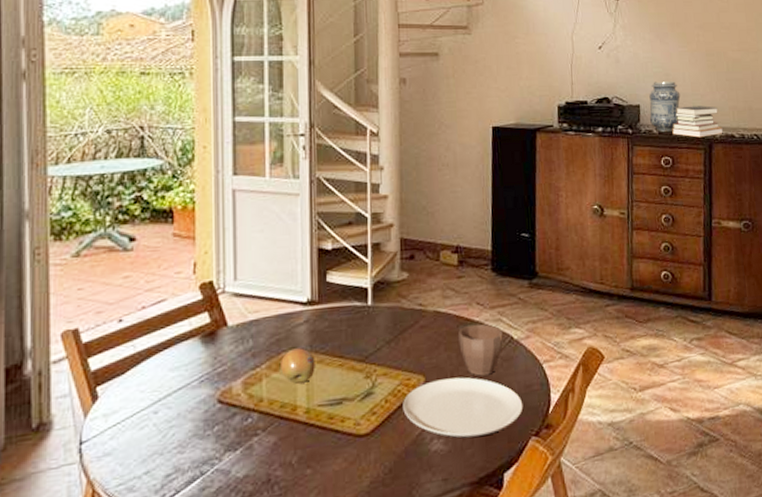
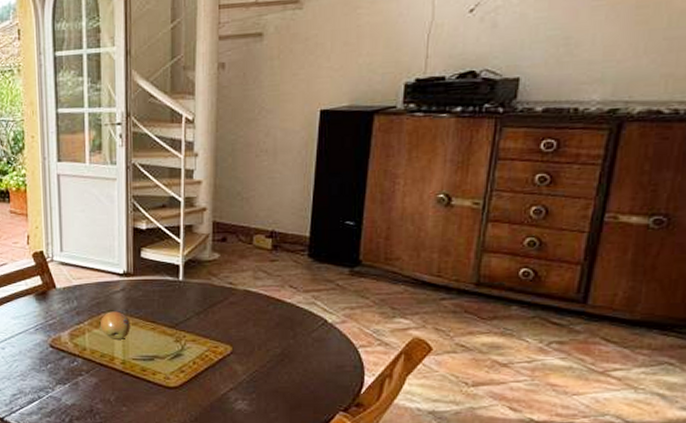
plate: present [403,377,523,439] -> none [210,351,333,405]
cup: present [458,323,503,376] -> none [268,305,316,352]
vase: present [649,81,681,133] -> none [532,45,584,111]
books: present [672,106,723,138] -> none [563,74,645,116]

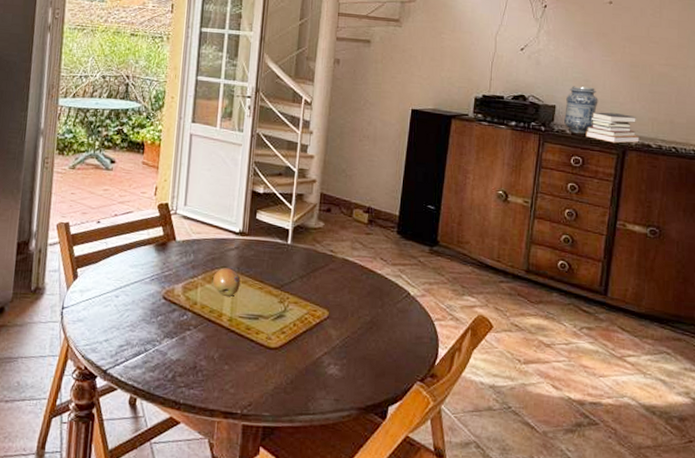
vase: none [532,45,584,111] -> present [564,86,598,135]
books: none [563,74,645,116] -> present [586,111,639,144]

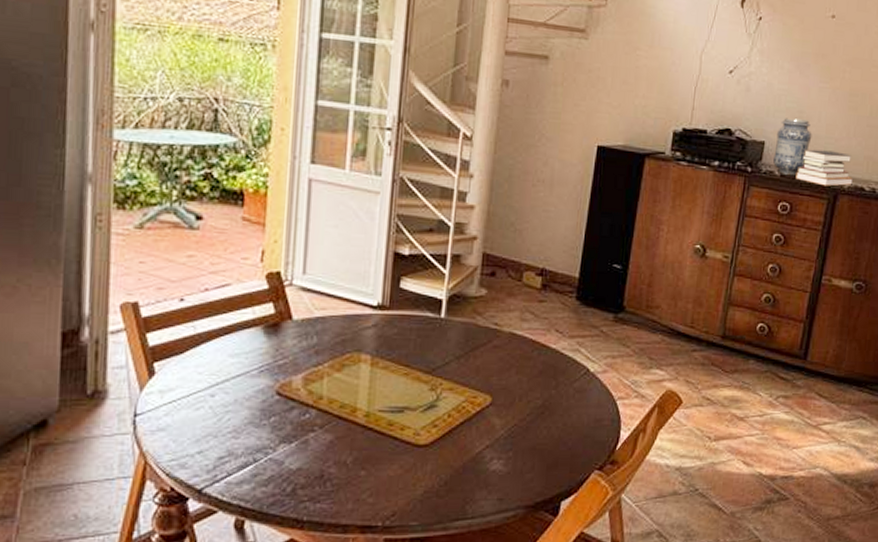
fruit: present [213,268,241,296] -> none [344,351,380,386]

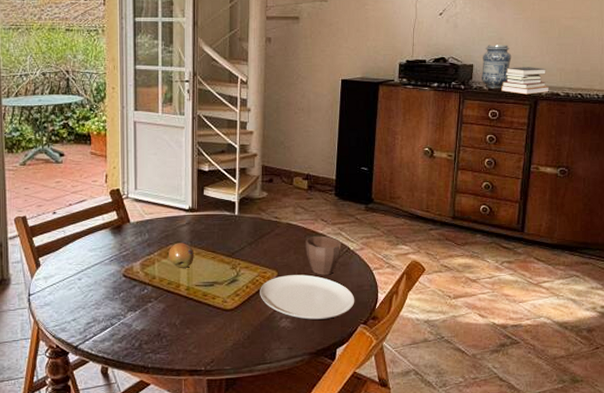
fruit: none [344,351,380,386] -> present [169,243,194,268]
plate: none [465,402,591,464] -> present [260,274,355,321]
cup: none [531,351,579,404] -> present [306,235,341,275]

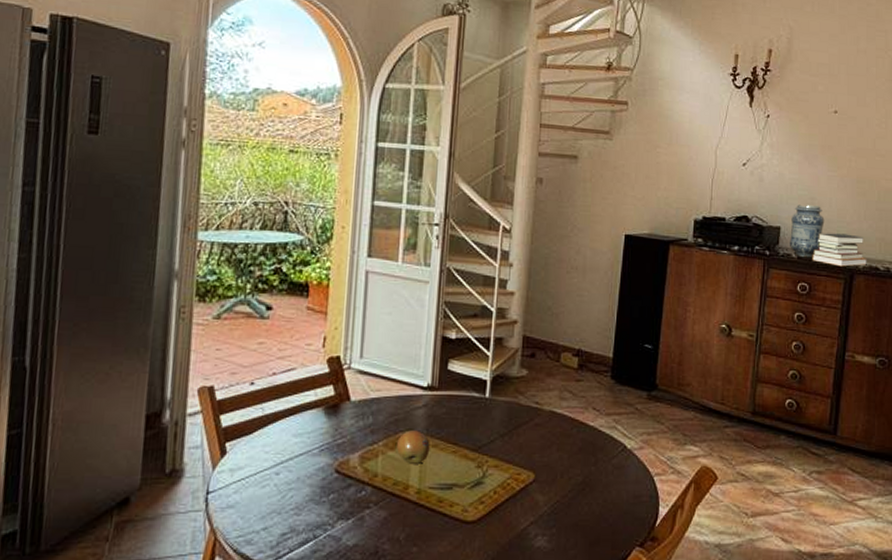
plate: present [260,274,355,321] -> none [510,478,630,540]
cup: present [306,235,341,275] -> none [571,428,616,480]

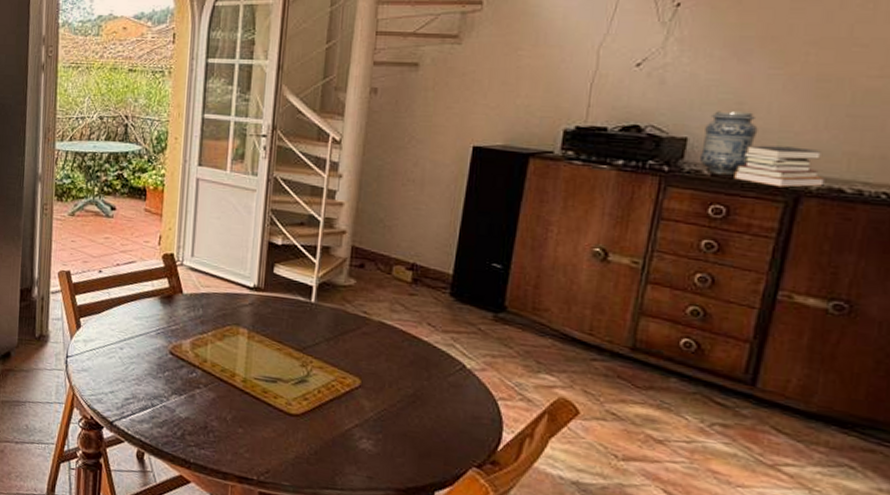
fruit: present [397,430,430,464] -> none [224,325,256,356]

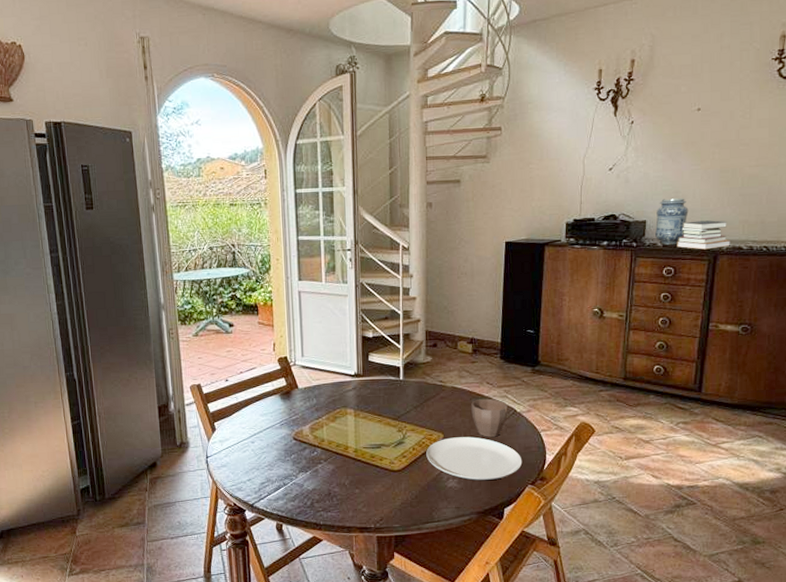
plate: none [335,385,467,452] -> present [426,437,522,481]
cup: none [402,342,454,396] -> present [471,398,508,437]

